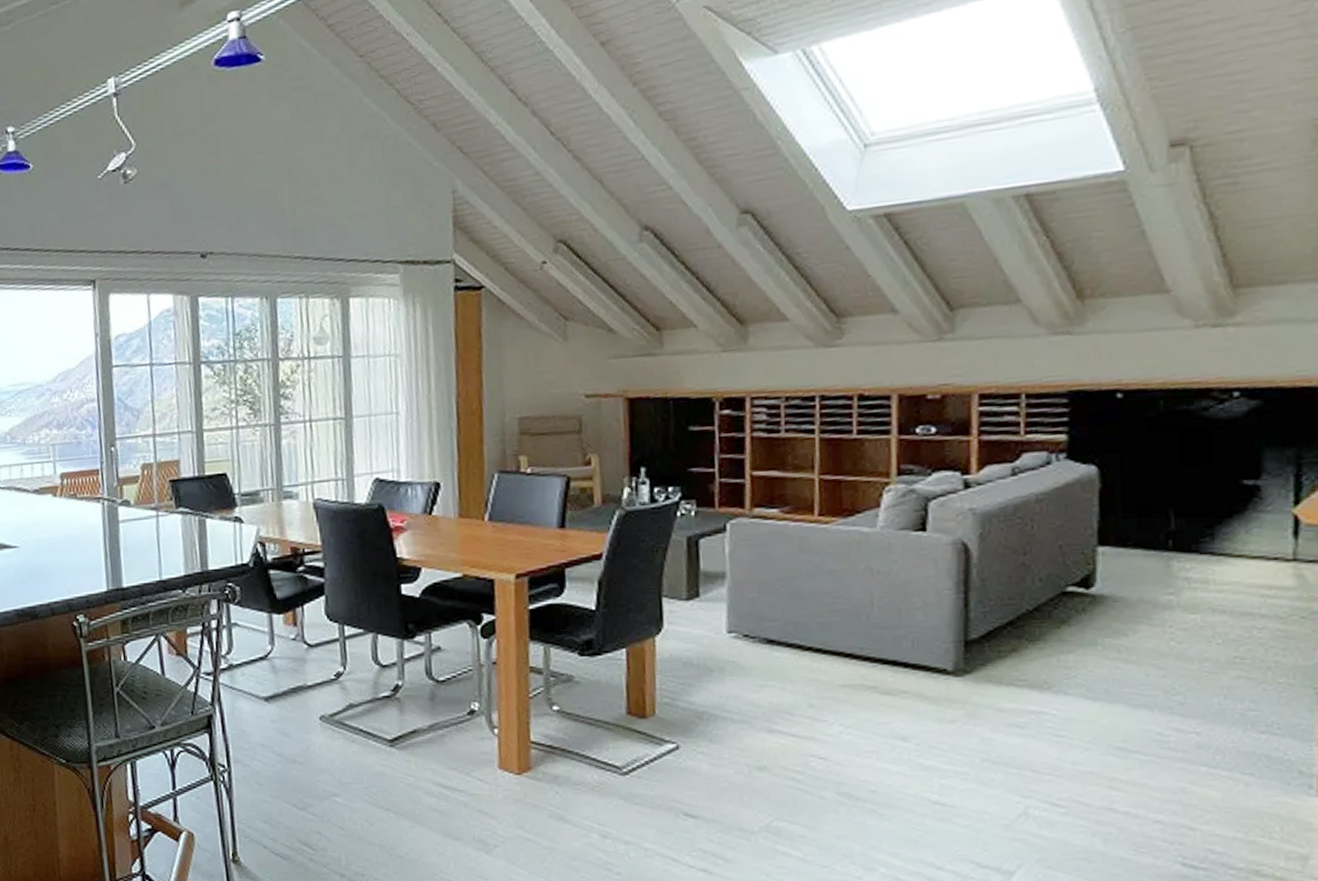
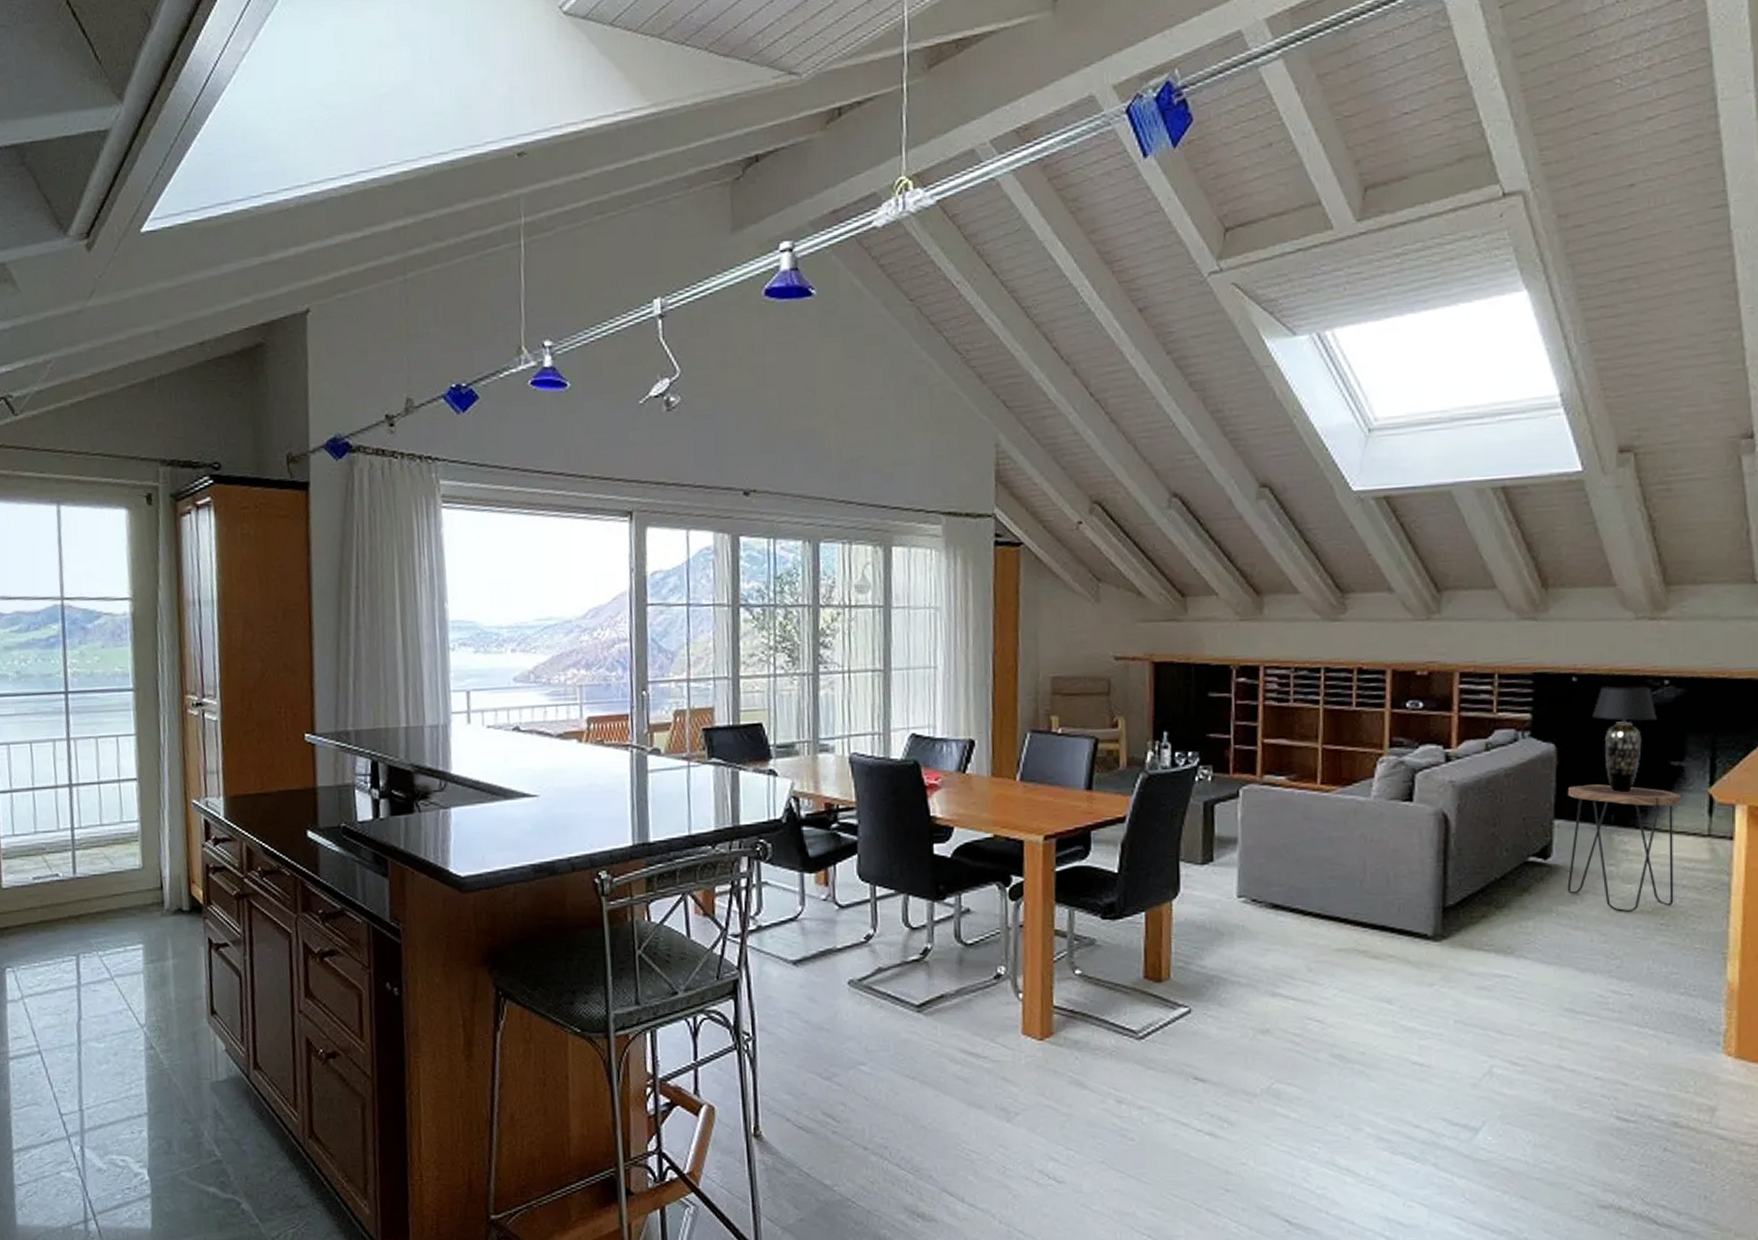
side table: none [1113,507,1259,644] -> present [1567,784,1682,912]
table lamp: none [1142,400,1224,515] -> present [1591,685,1657,792]

